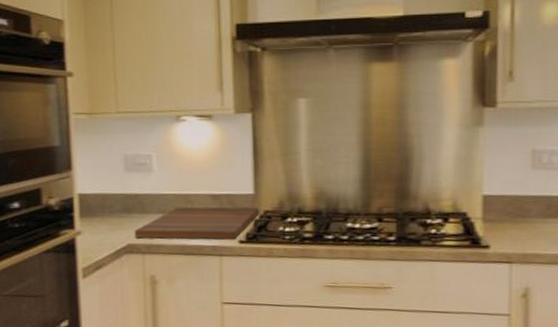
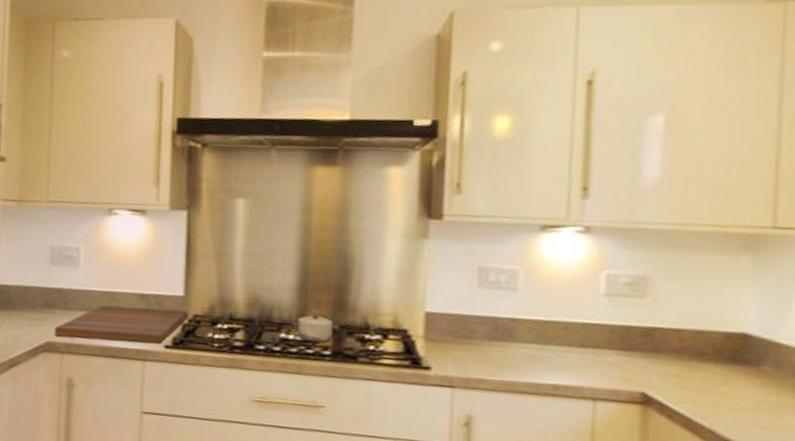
cooking pot: none [356,203,403,230] -> present [291,314,340,343]

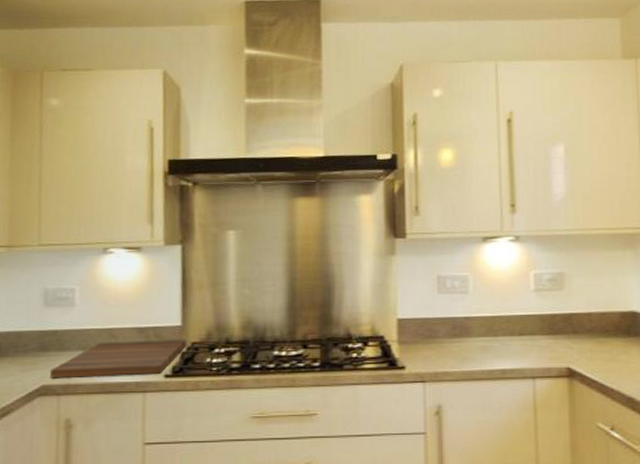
cooking pot: present [291,314,340,343] -> none [282,330,326,357]

